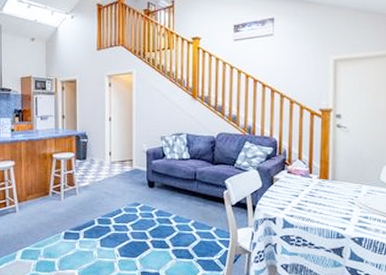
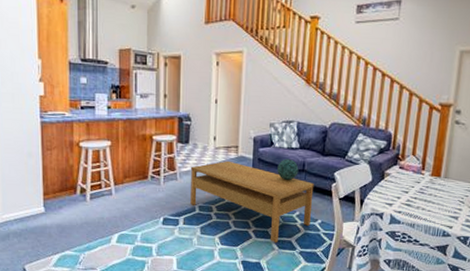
coffee table: none [88,174,207,252] -> present [190,160,314,243]
decorative sphere: none [170,169,191,189] -> present [277,158,299,180]

